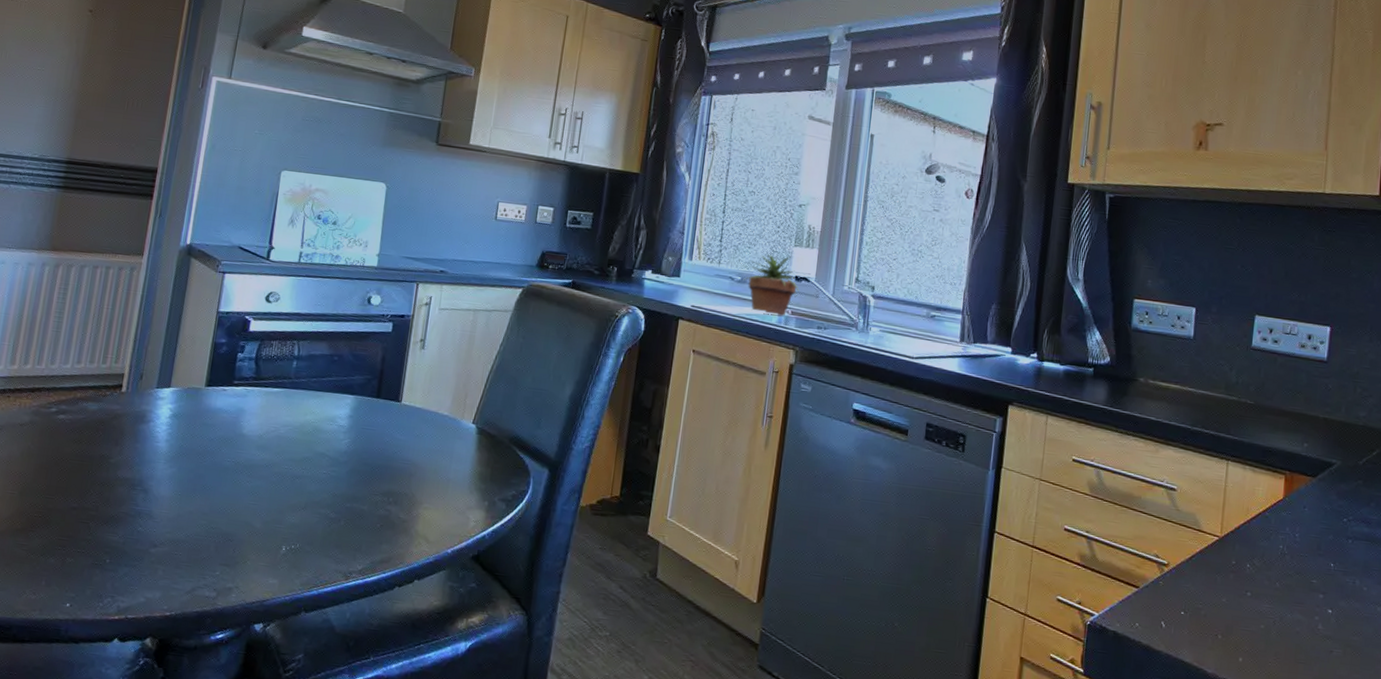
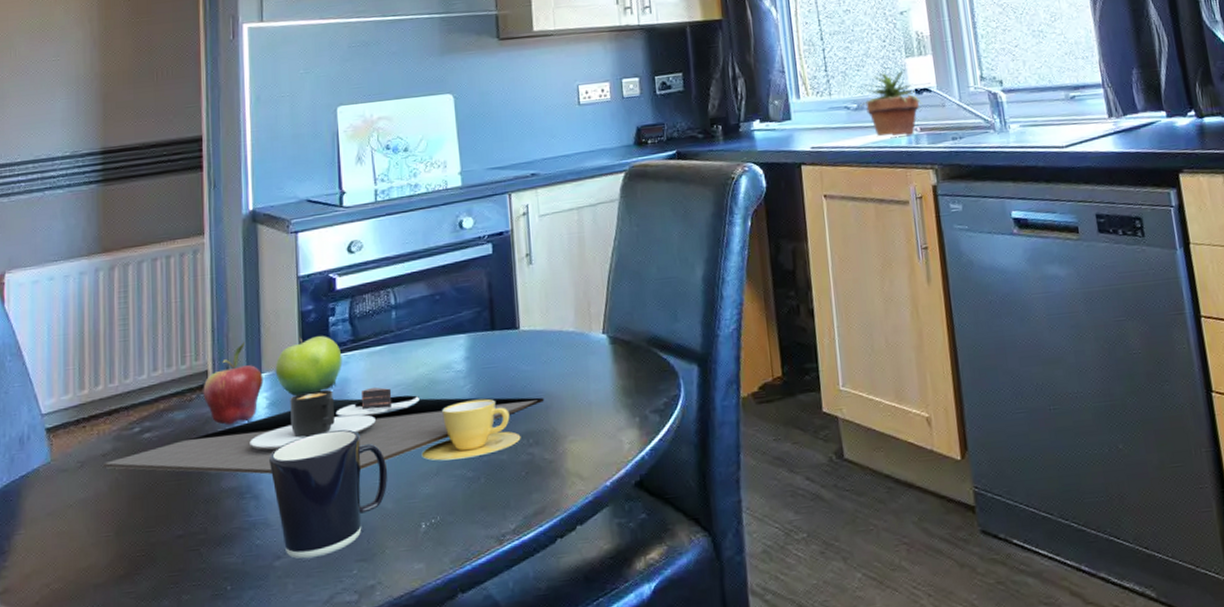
place setting: none [18,412,410,490] -> present [102,387,545,475]
fruit: none [116,356,171,425] -> present [203,341,263,425]
mug: none [161,449,263,554] -> present [269,429,387,559]
fruit: none [182,363,243,416] -> present [275,335,343,397]
cup: none [294,452,383,502] -> present [421,398,521,461]

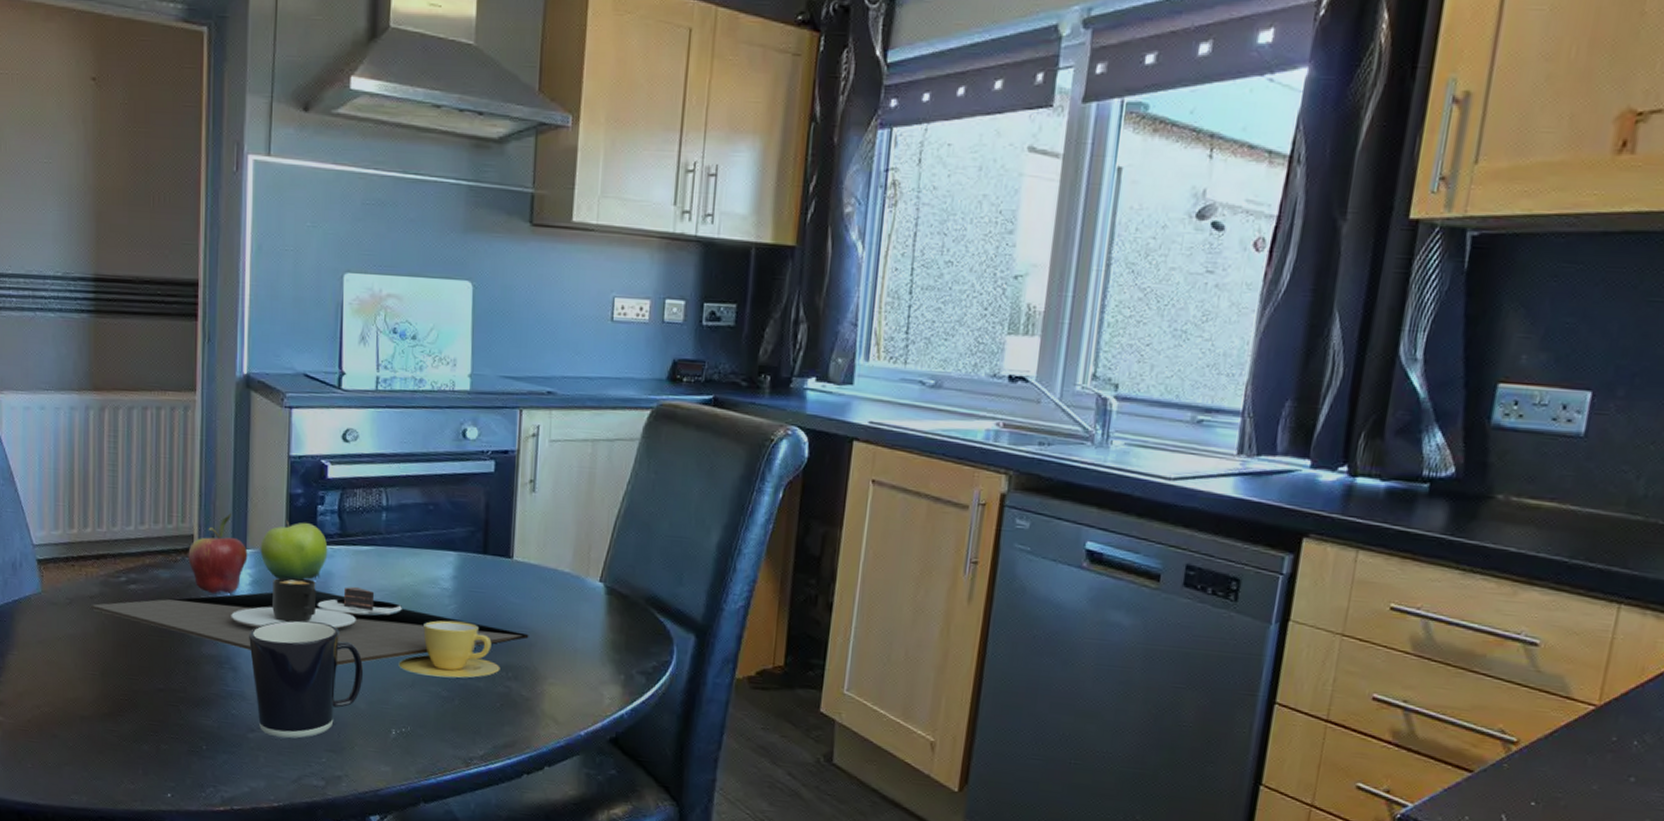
potted plant: present [860,69,923,138] -> none [939,347,1014,431]

